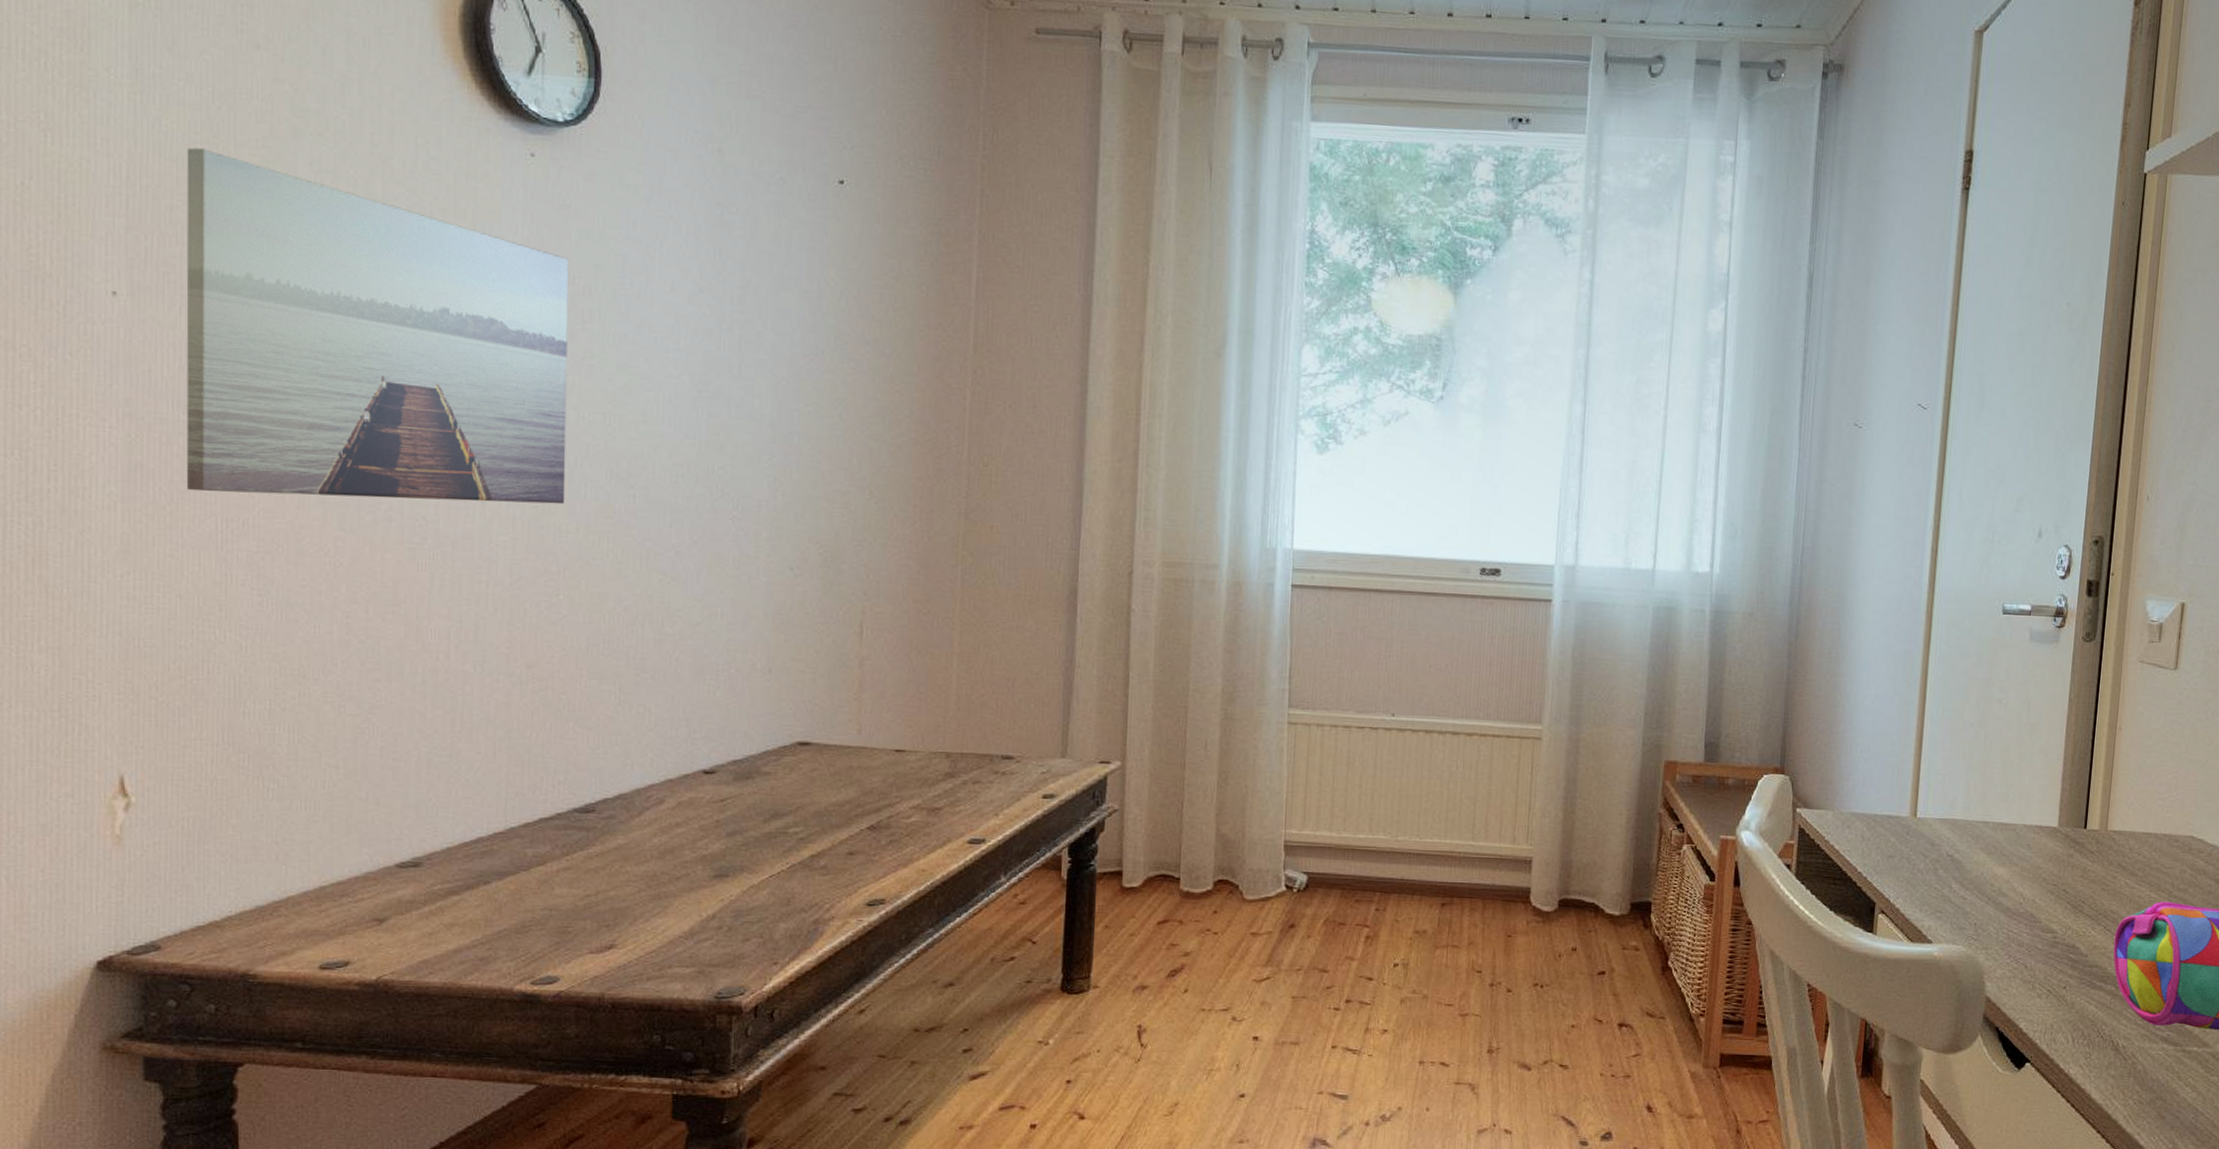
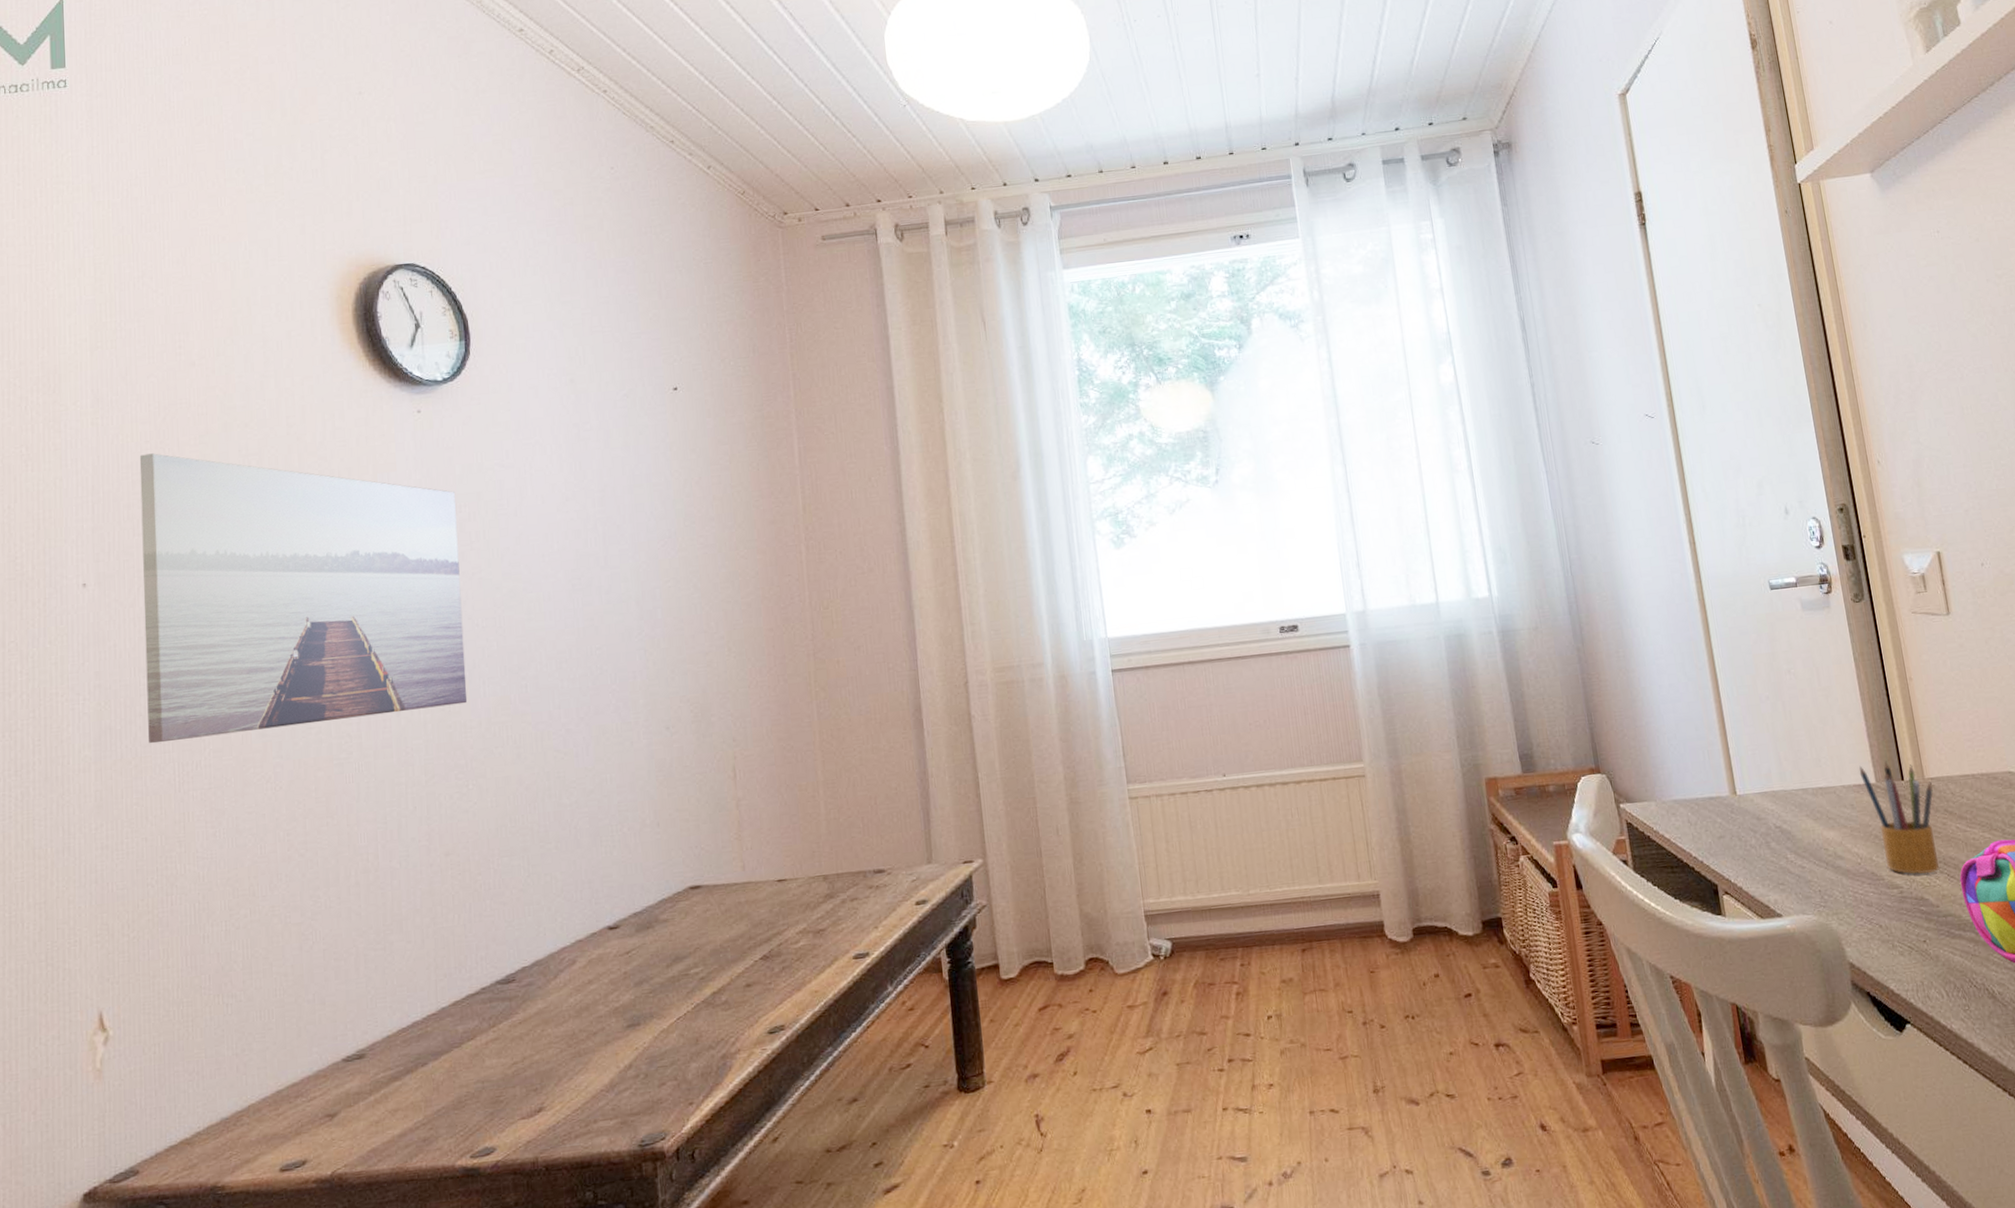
pencil box: none [2044,807,2113,923] -> present [1859,761,1939,874]

